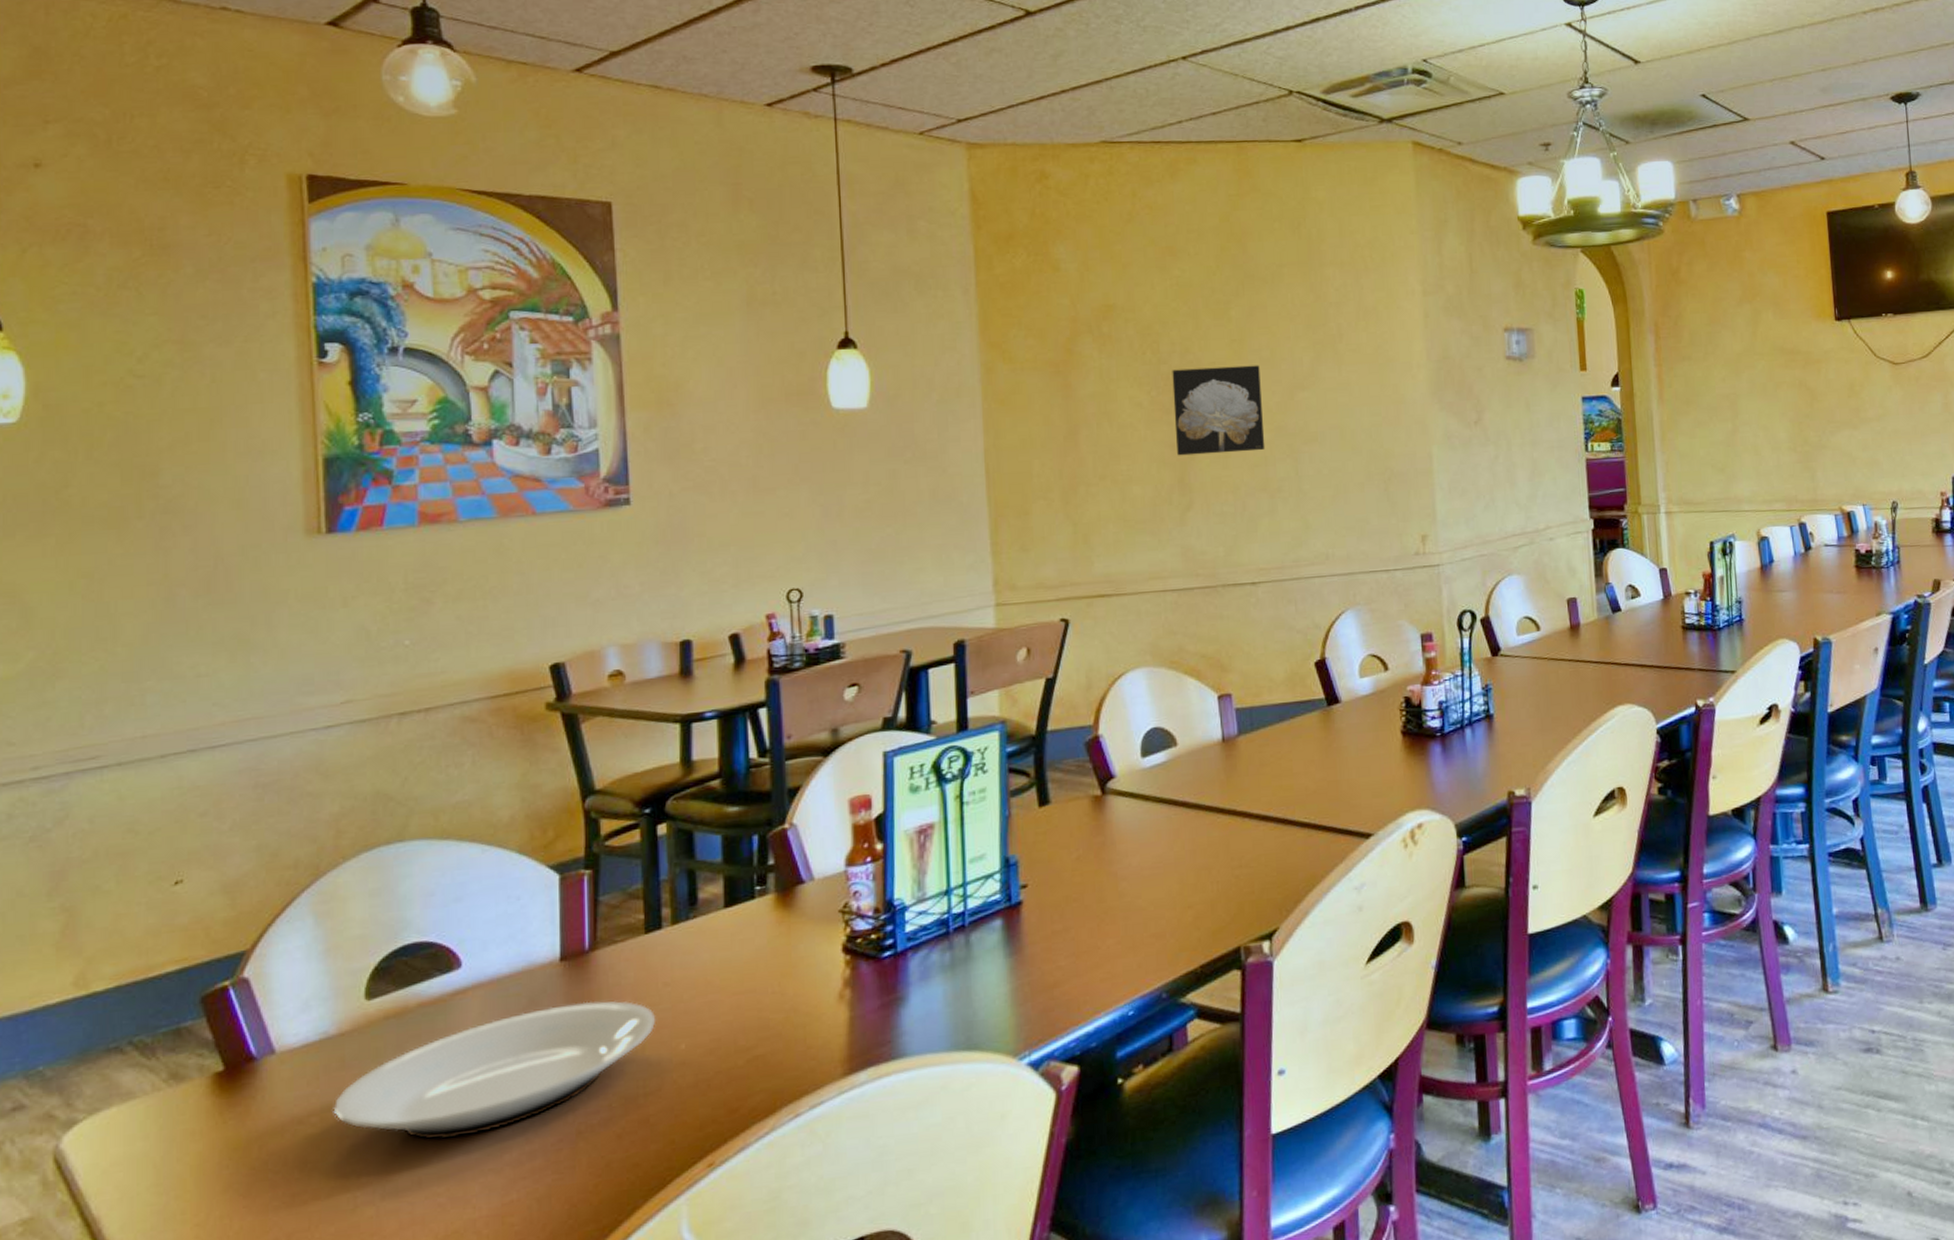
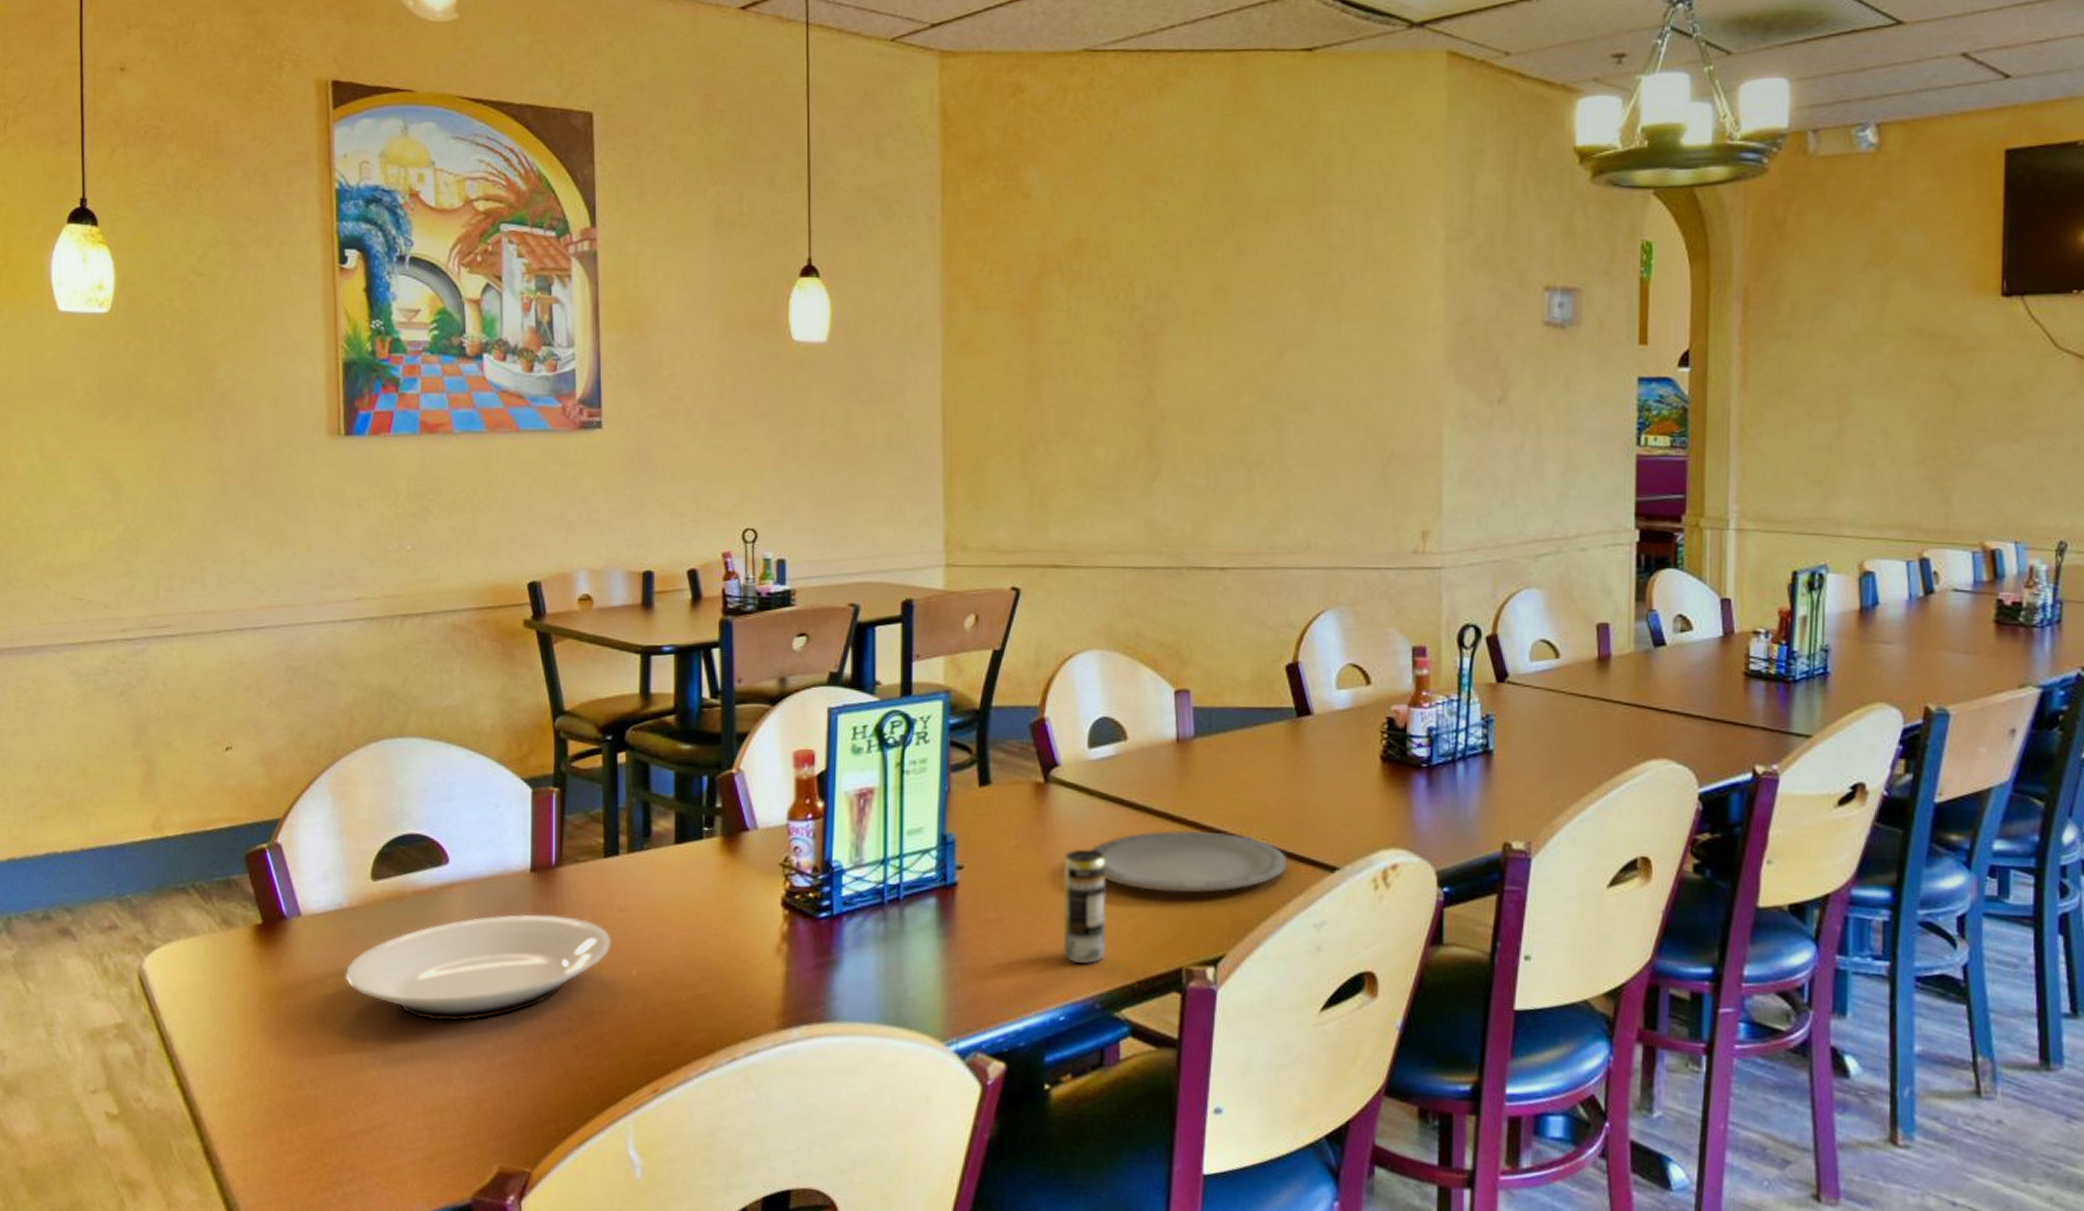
beverage can: none [1123,850,1169,958] -> present [1062,849,1107,964]
plate: none [1148,817,1328,881] -> present [1089,829,1288,893]
wall art: present [1172,365,1266,456] -> none [1145,316,1246,417]

